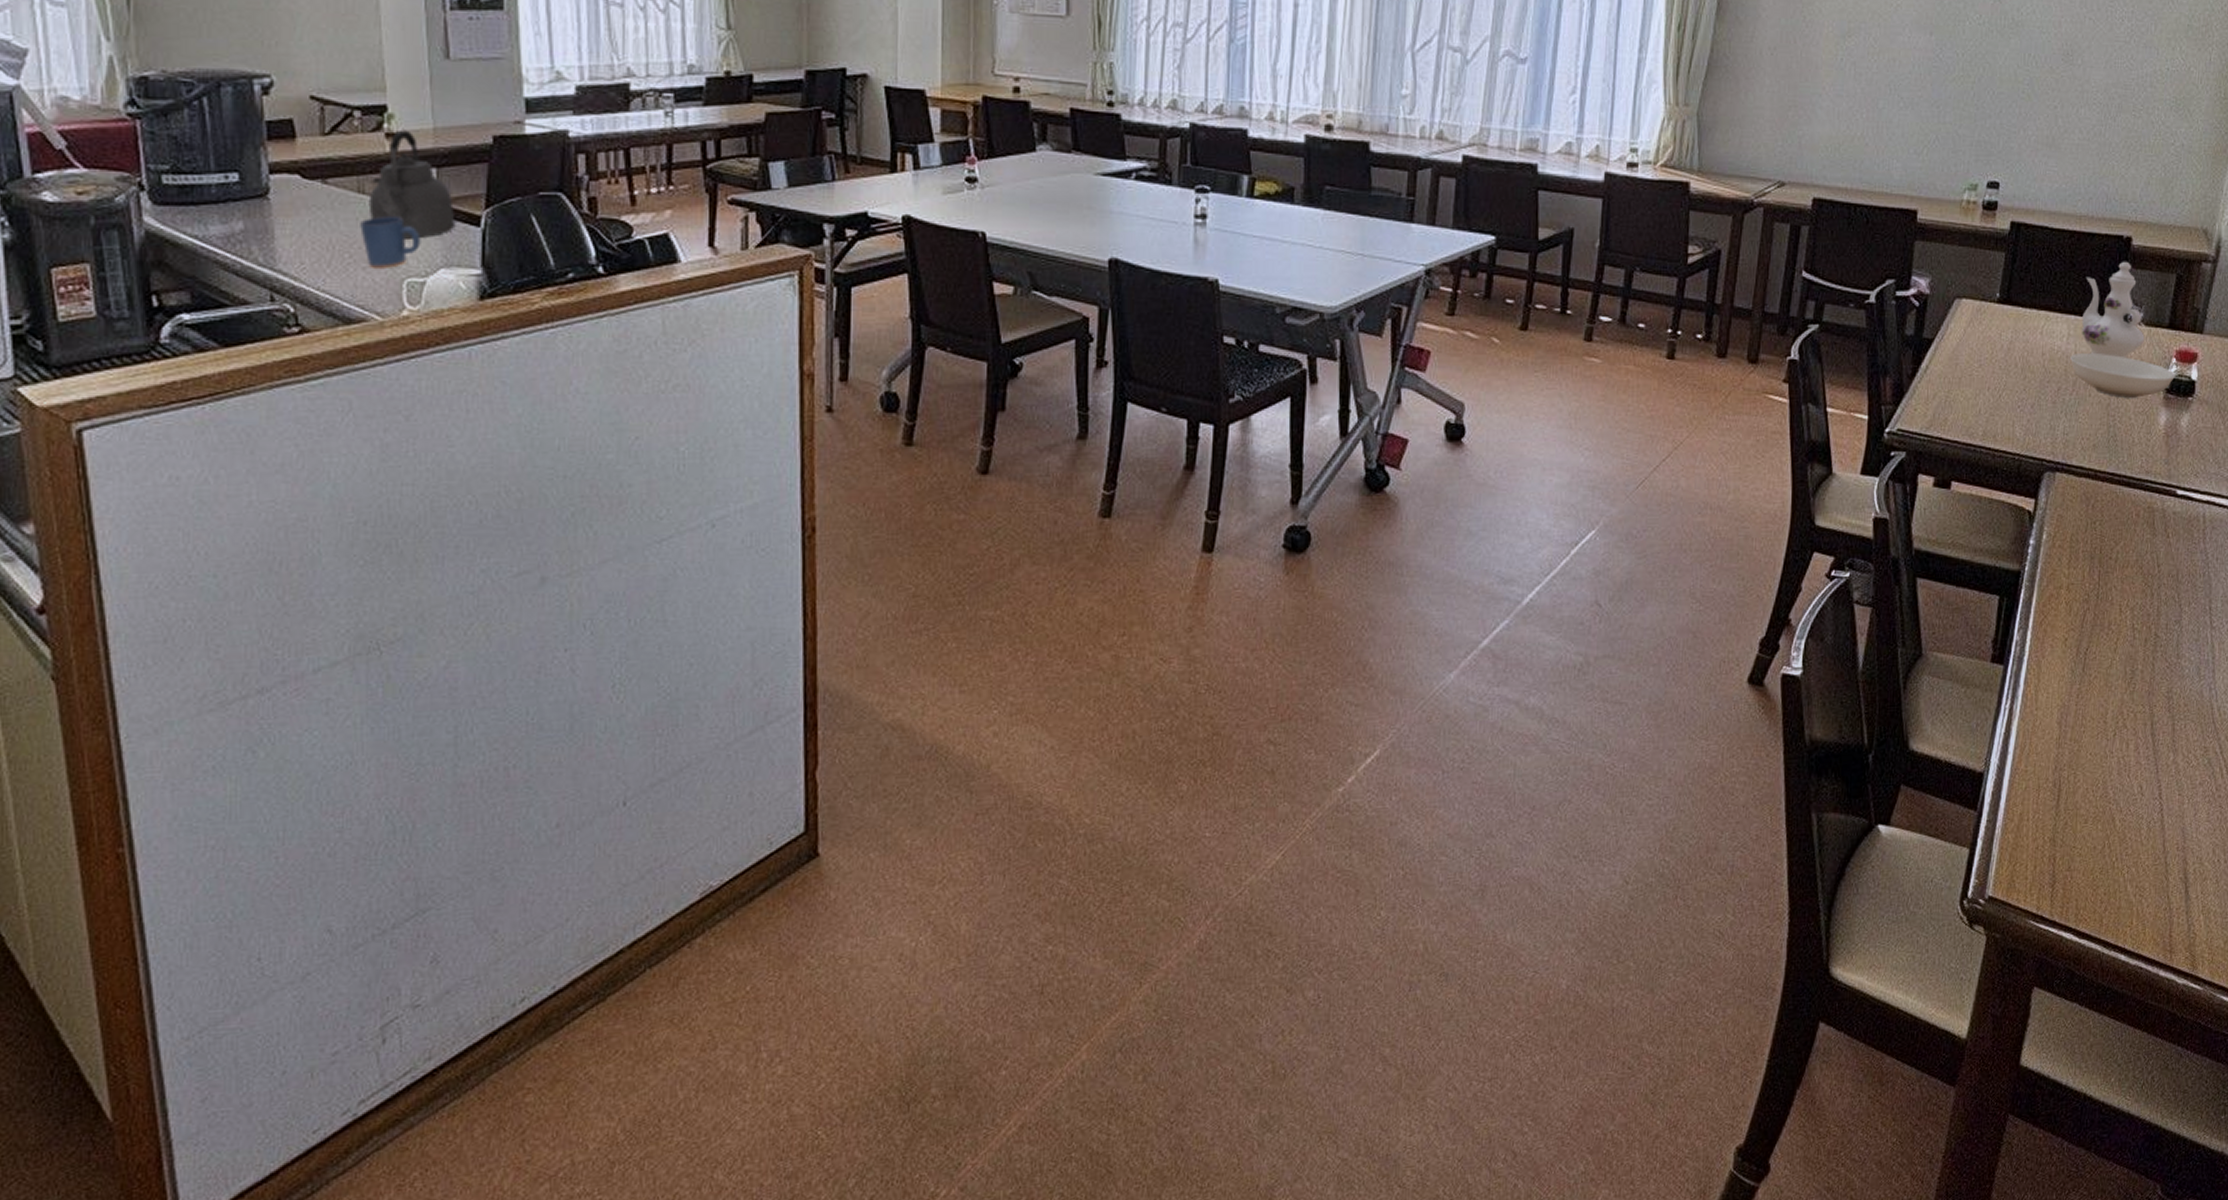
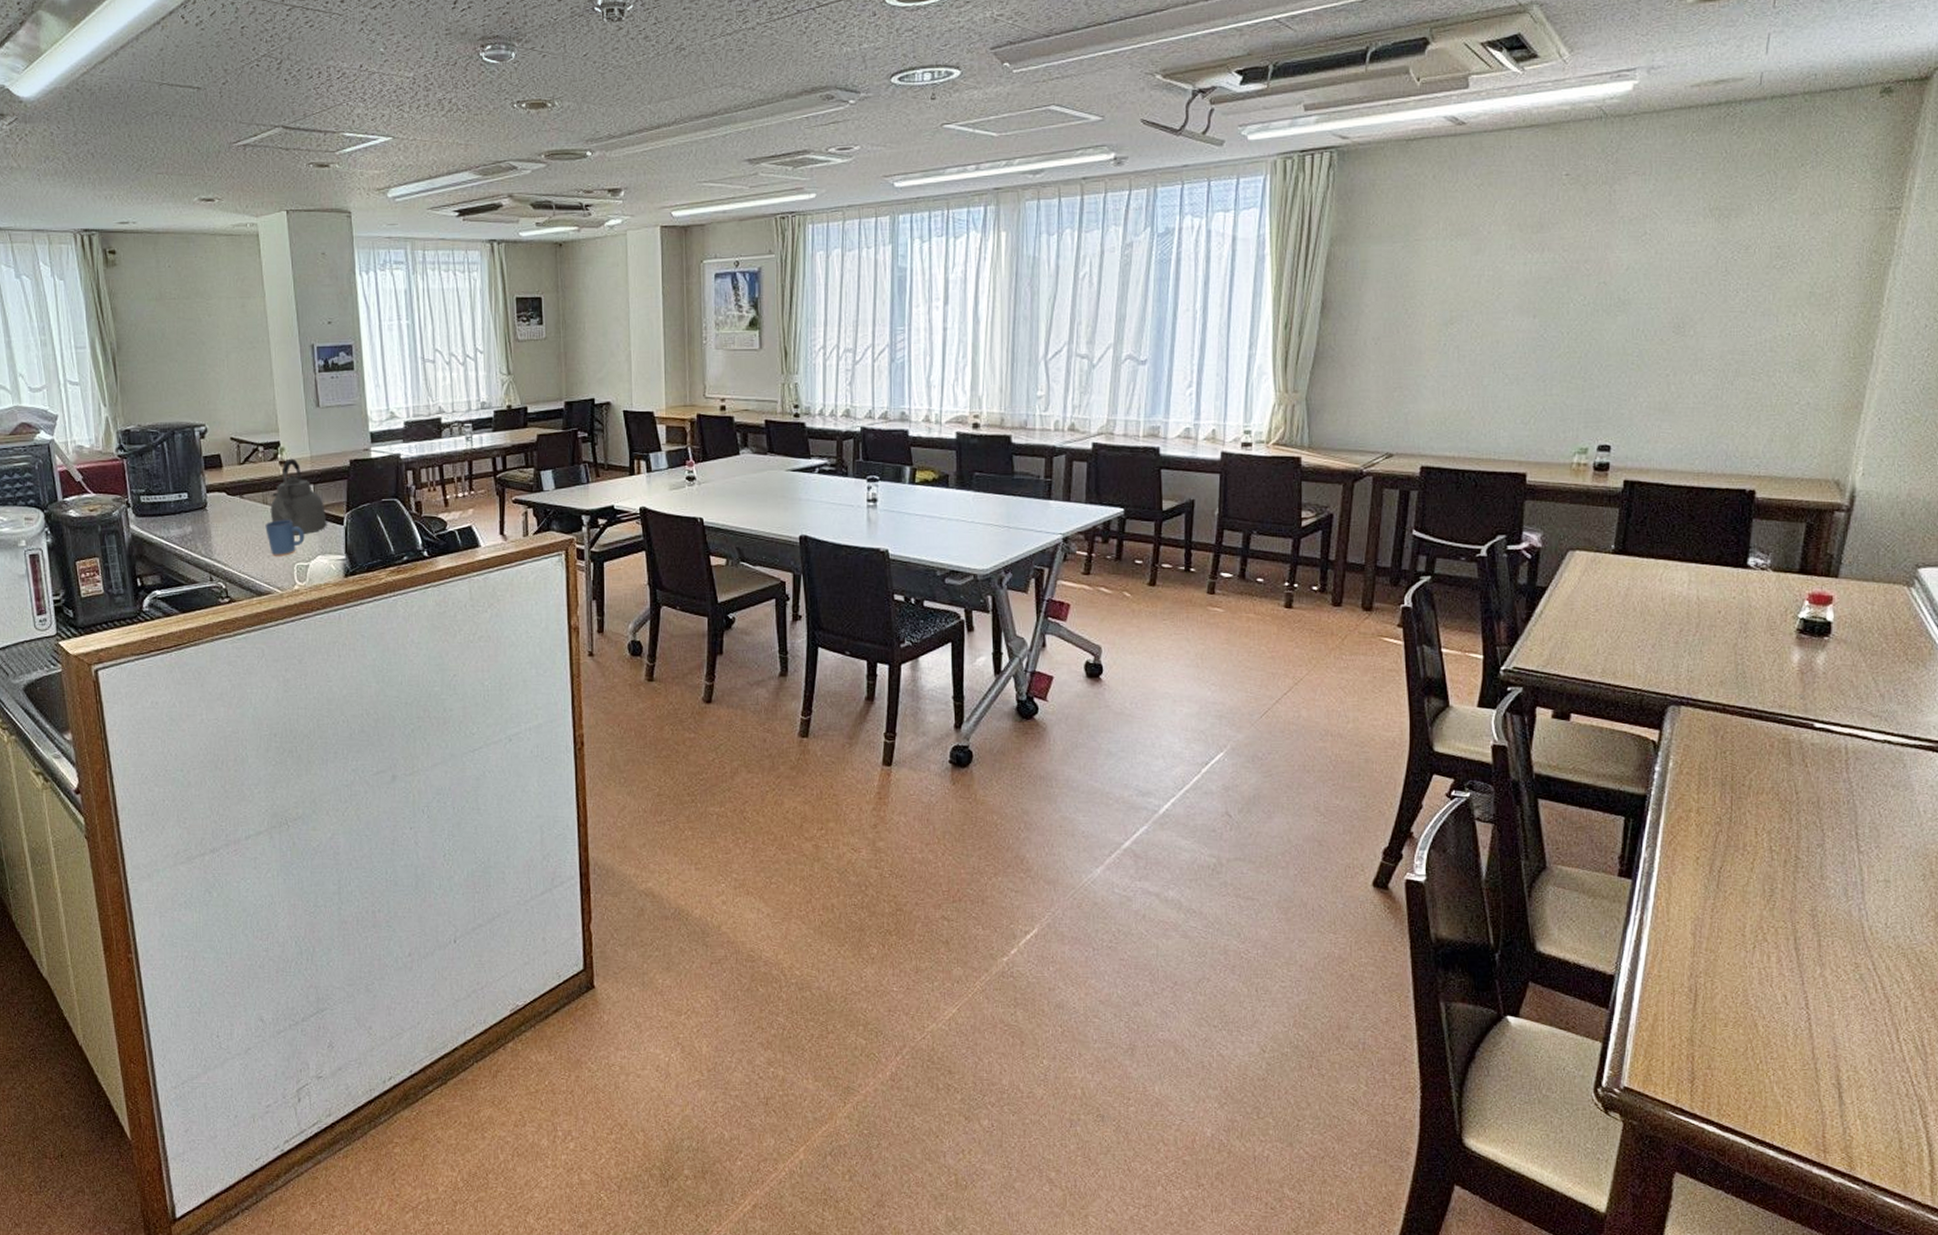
bowl: present [2070,354,2176,398] -> none [1692,598,1809,638]
ewer: present [2080,261,2145,358] -> none [1702,512,1773,602]

